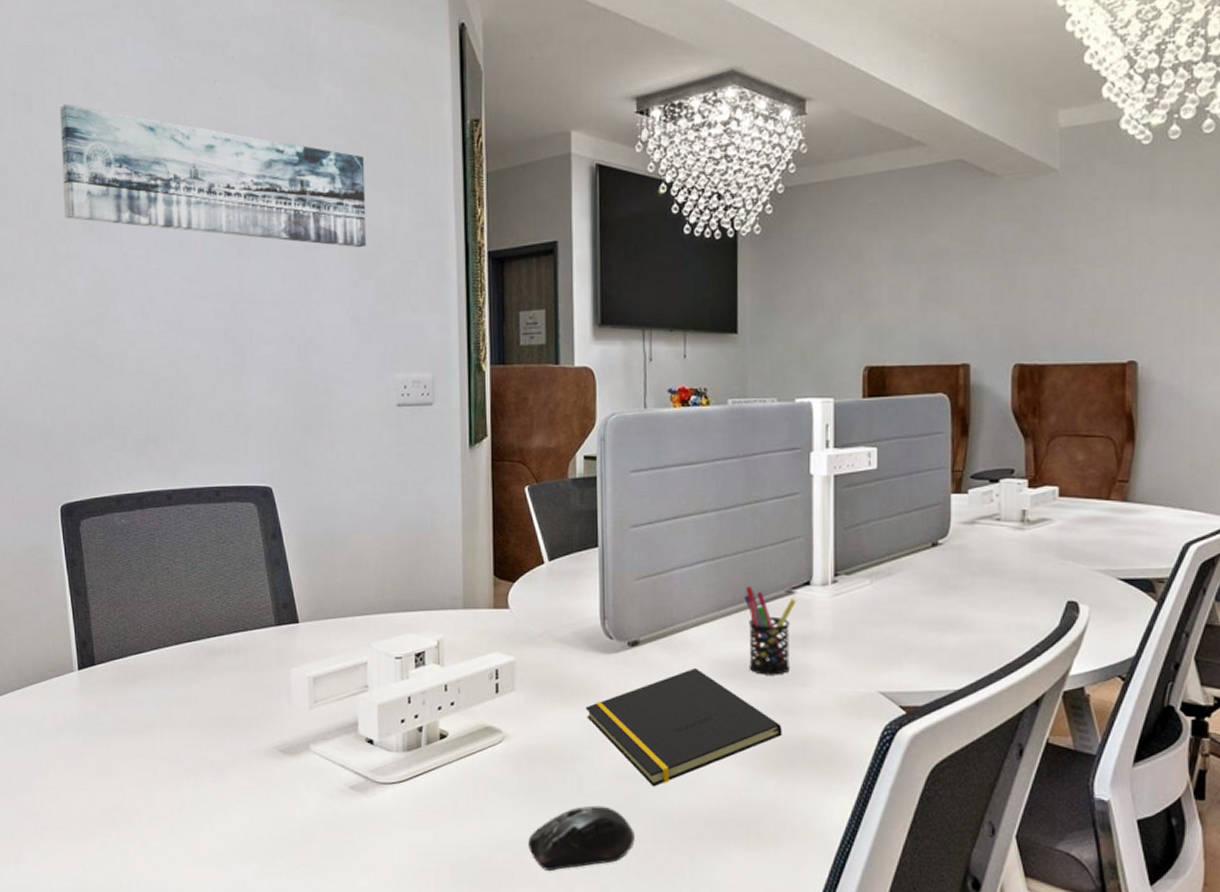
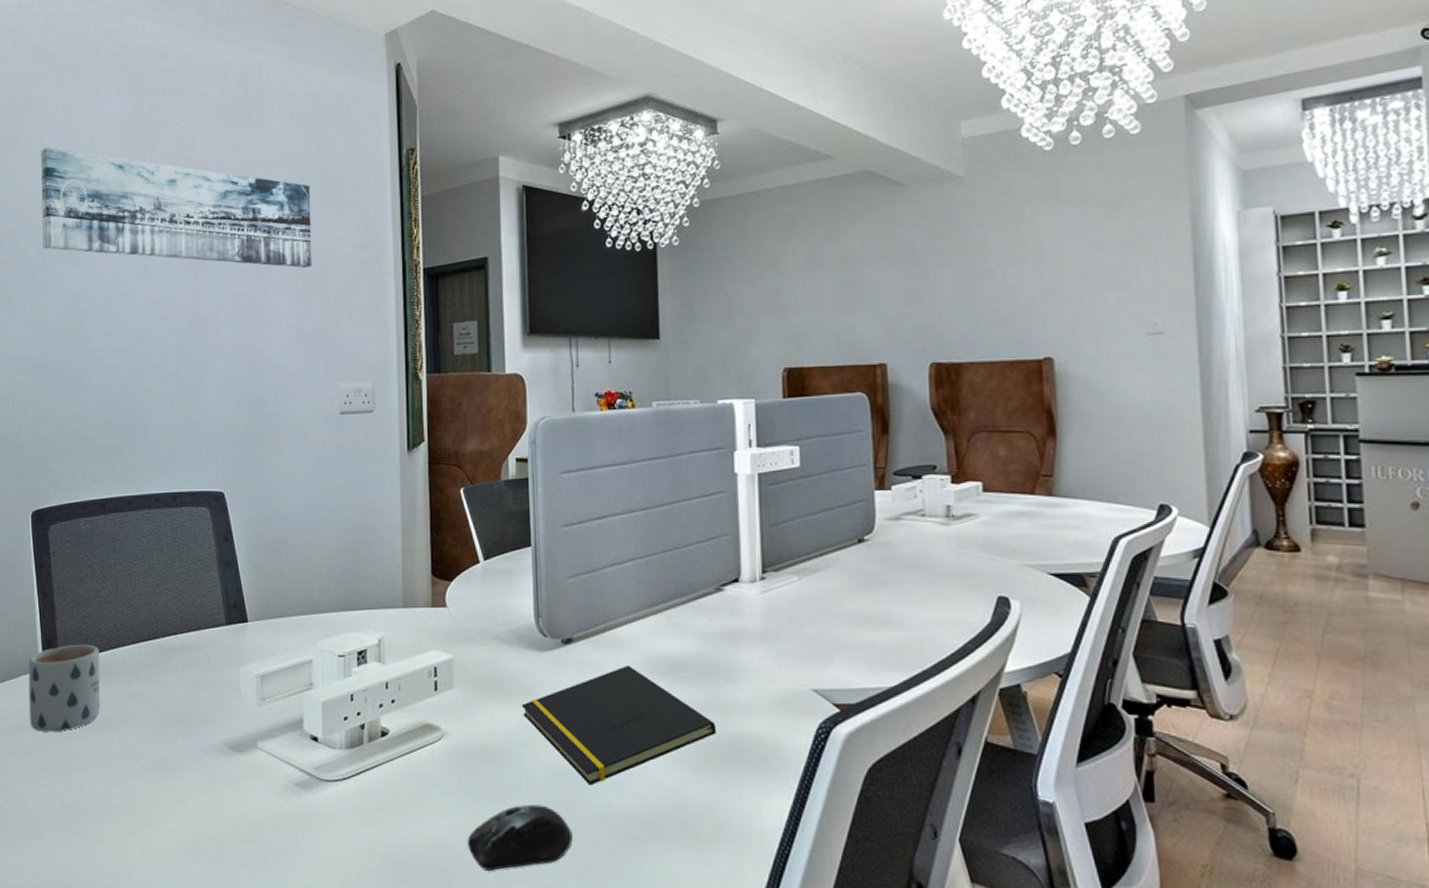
mug: none [61,645,141,736] -> present [28,644,100,732]
pen holder: present [744,586,797,675] -> none [673,583,726,673]

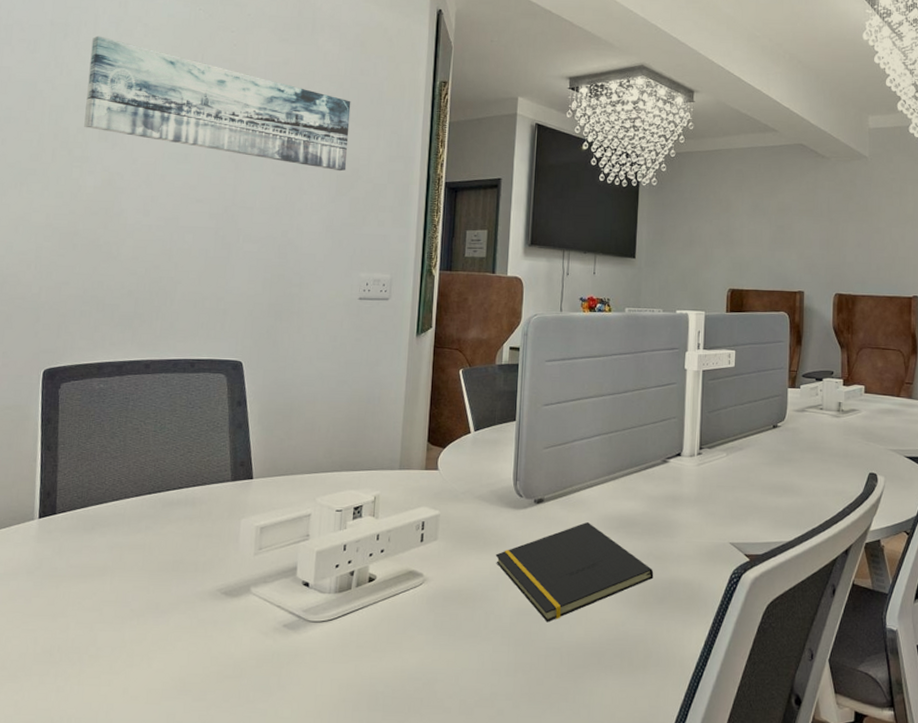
mug: present [28,644,100,732] -> none [18,496,100,579]
computer mouse: present [468,804,573,871] -> none [437,639,529,698]

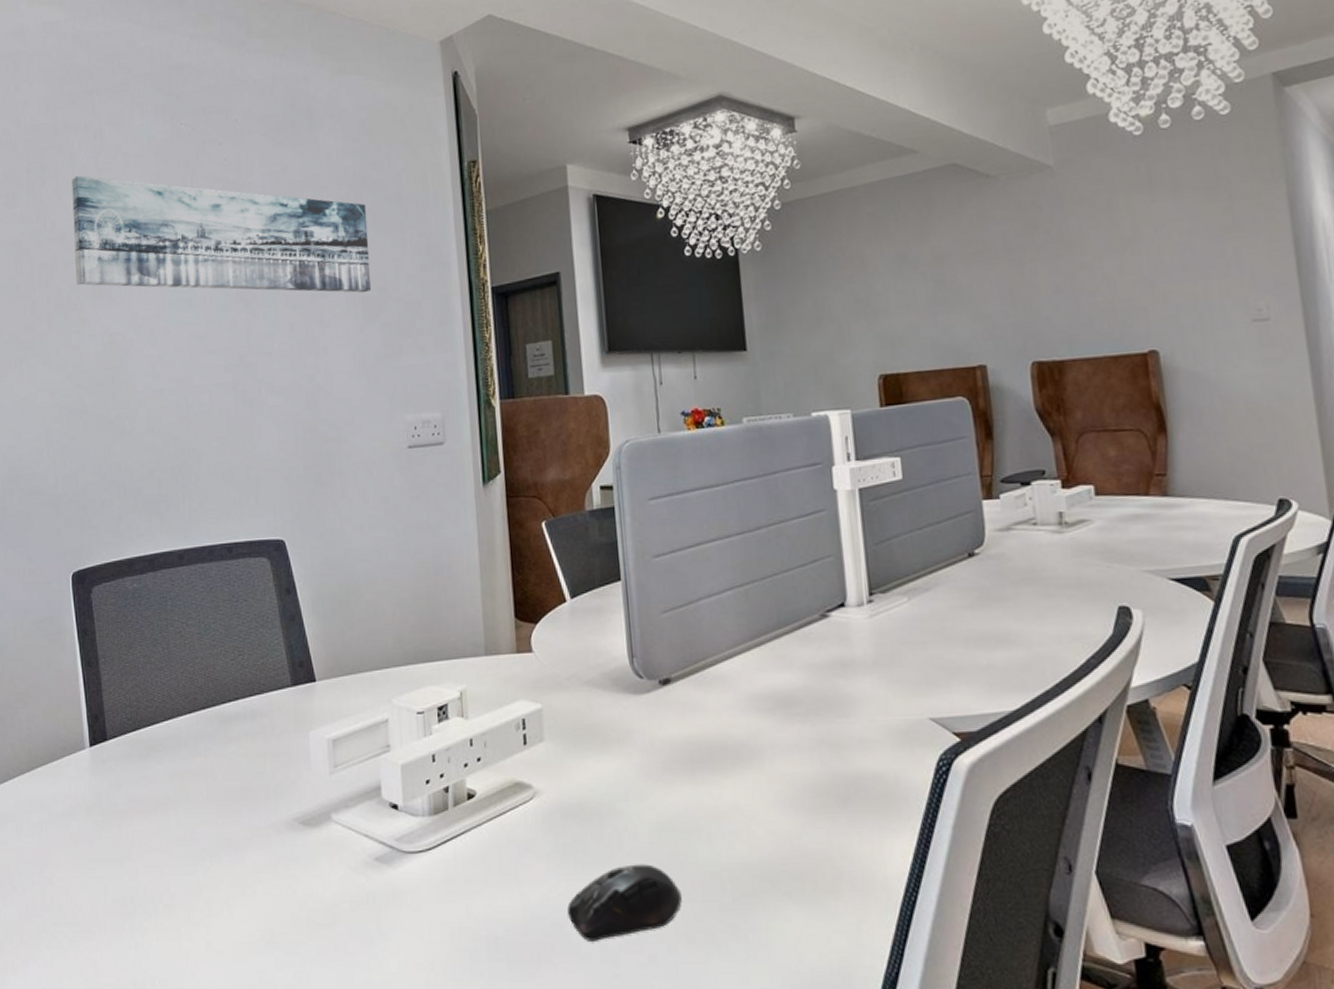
computer mouse: none [437,639,529,698] -> present [567,864,682,941]
notepad: present [495,521,654,623] -> none [619,703,831,839]

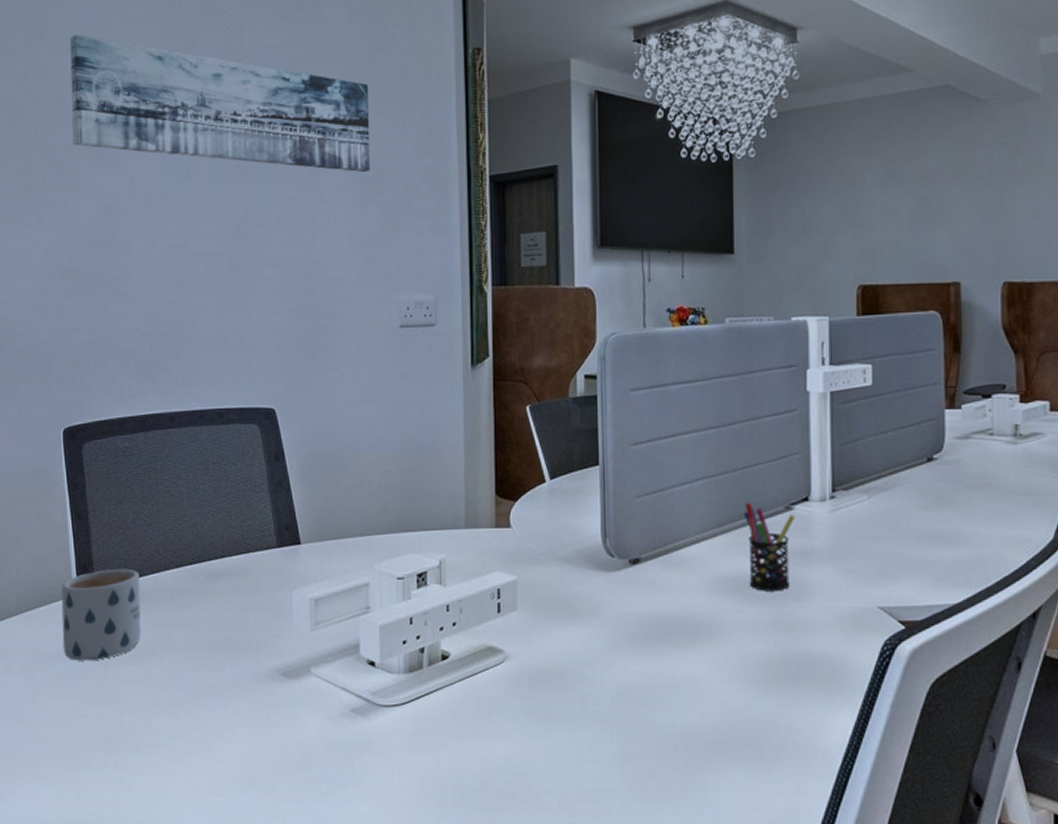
mug: none [72,717,155,818] -> present [61,568,141,661]
computer mouse: present [567,864,682,941] -> none [530,725,637,793]
pen holder: none [776,612,833,707] -> present [743,502,796,591]

